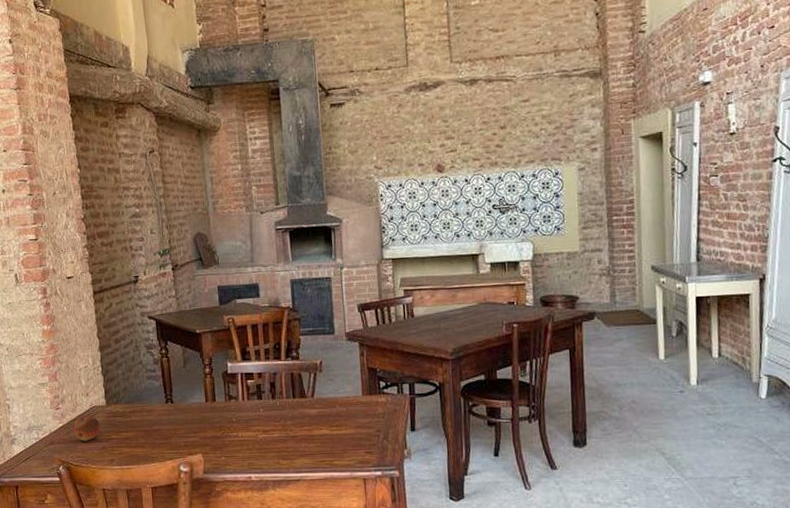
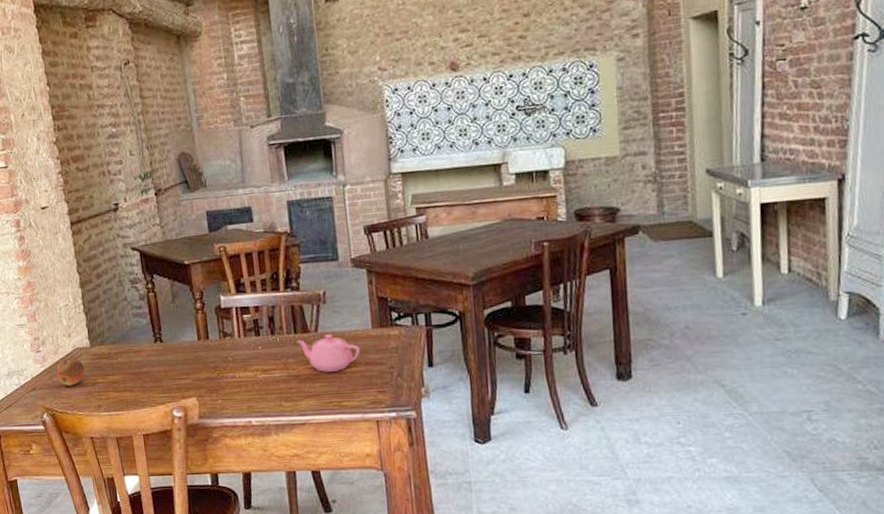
teapot: none [295,400,351,434] -> present [297,334,360,372]

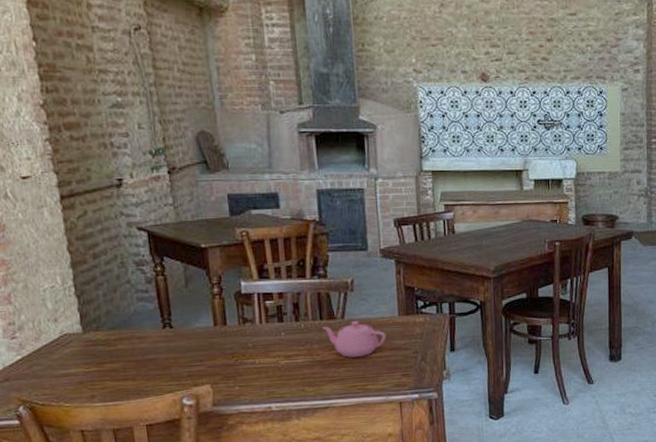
fruit: present [55,358,85,386] -> none [36,345,75,376]

